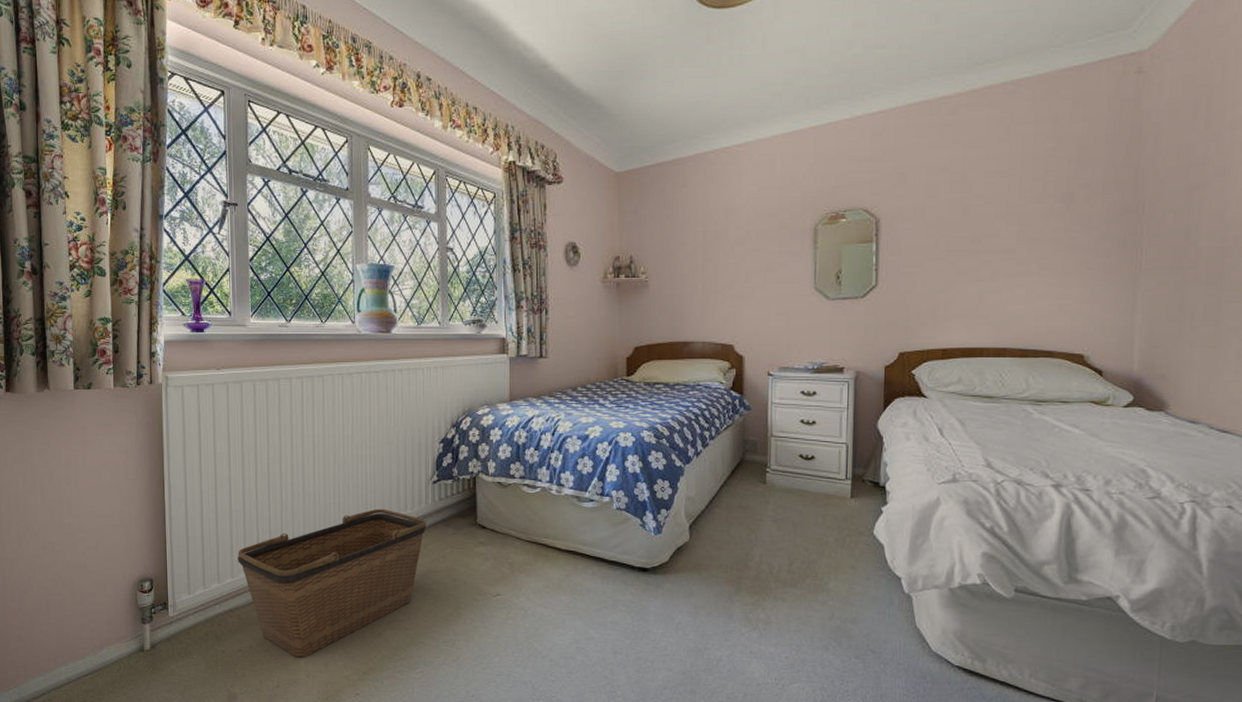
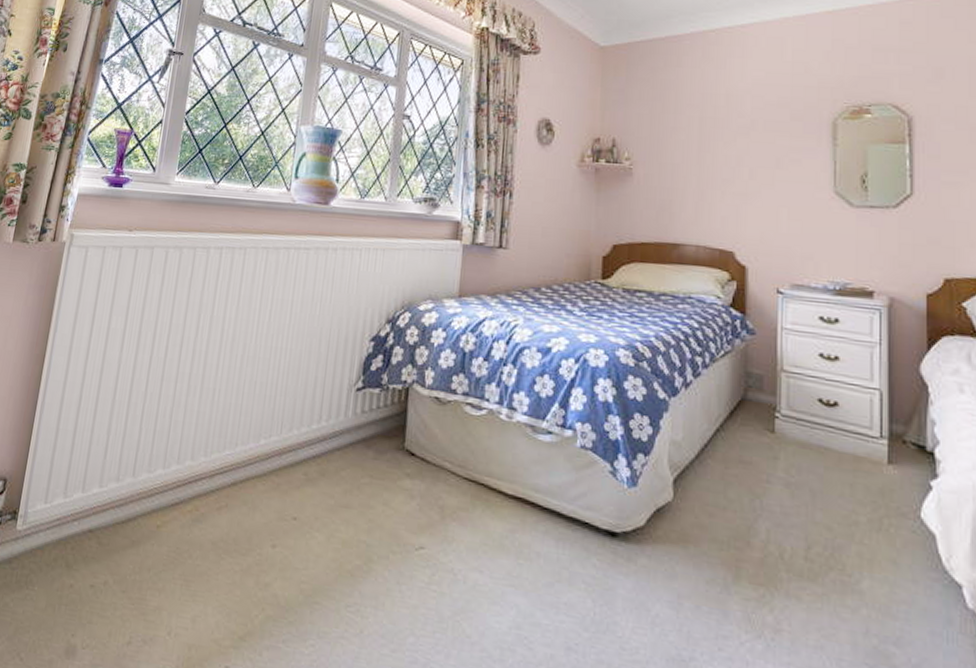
bicycle basket: present [238,508,426,657] -> none [110,416,343,606]

